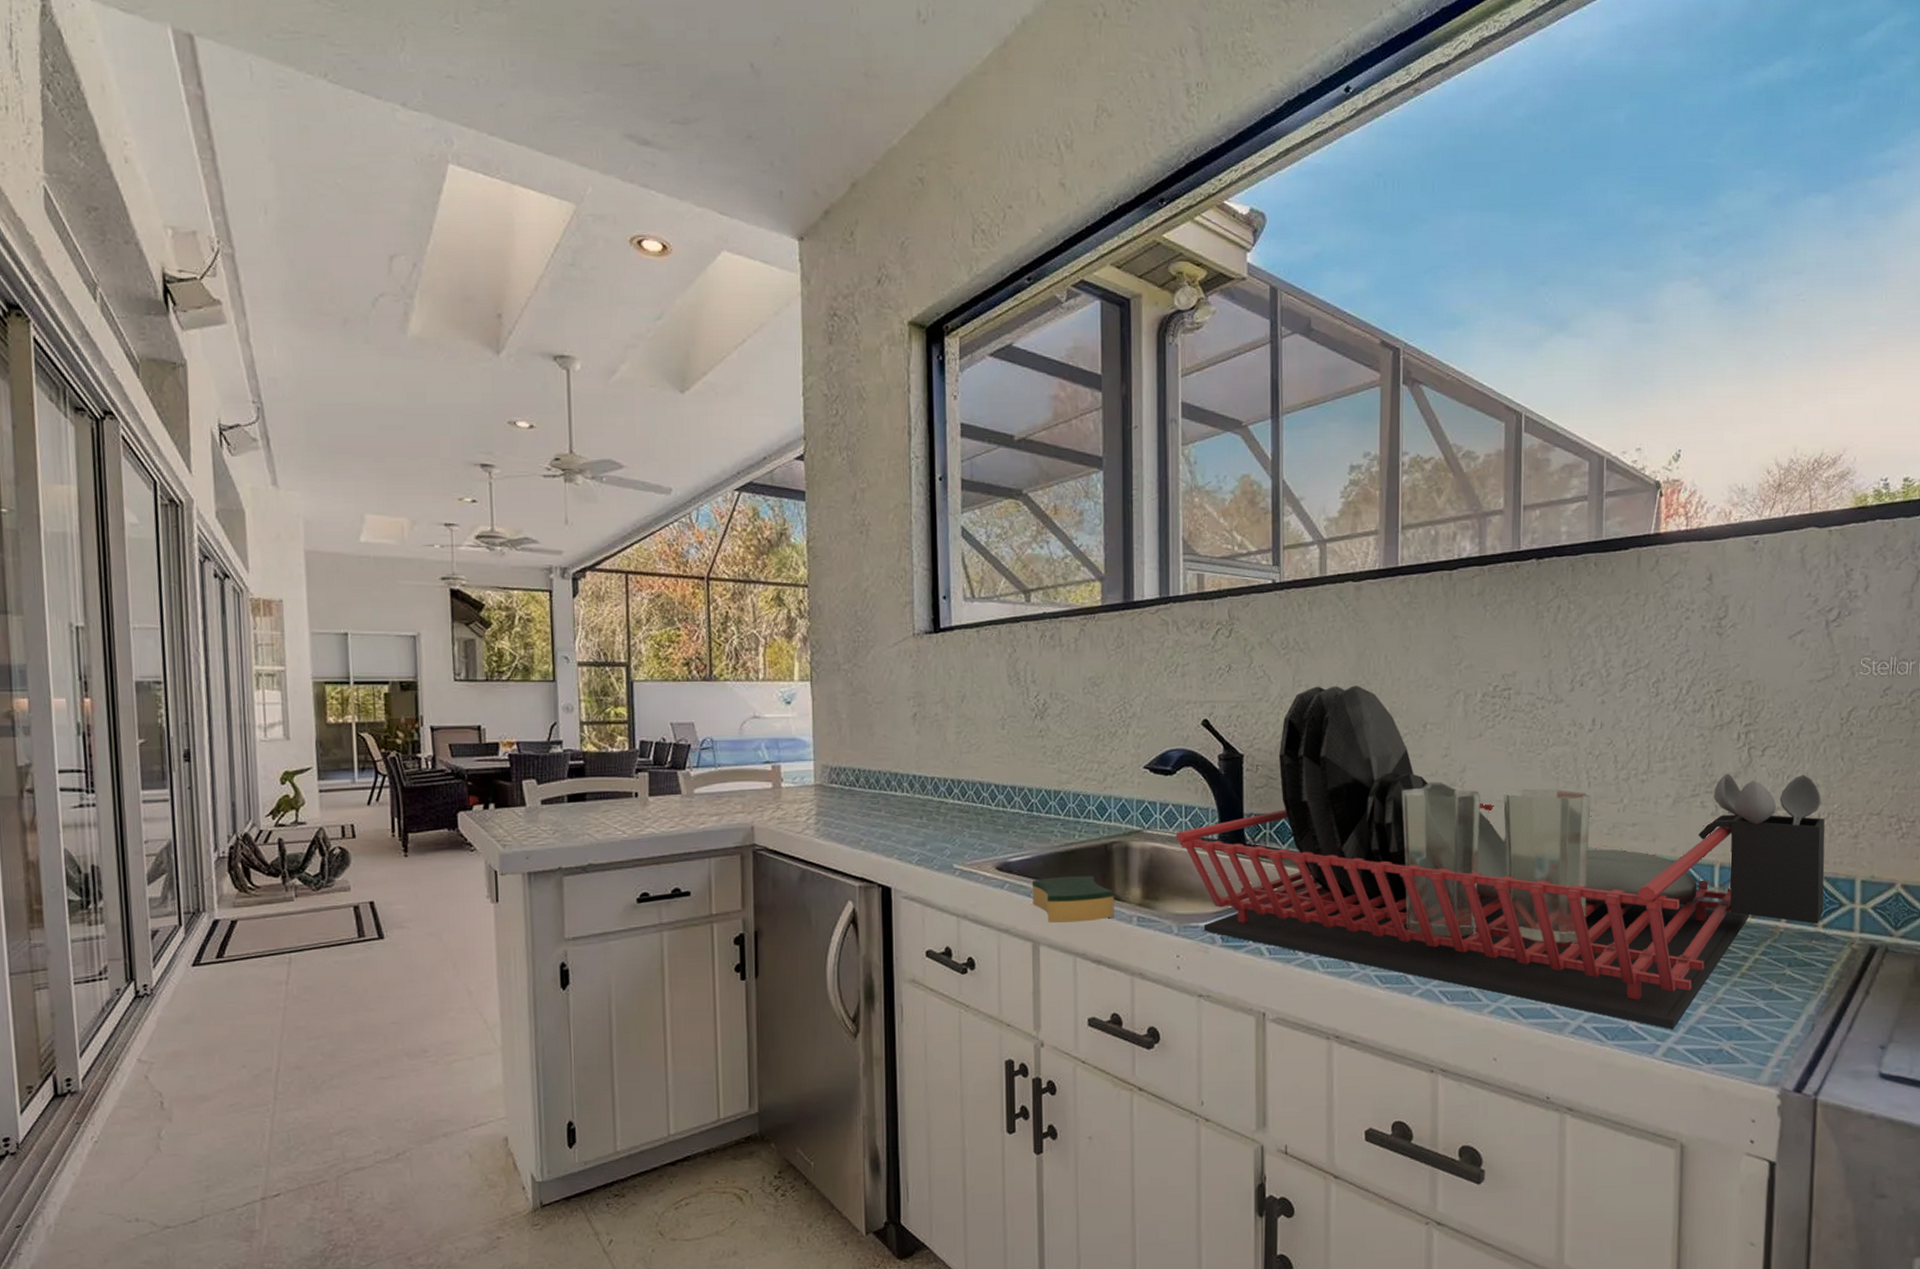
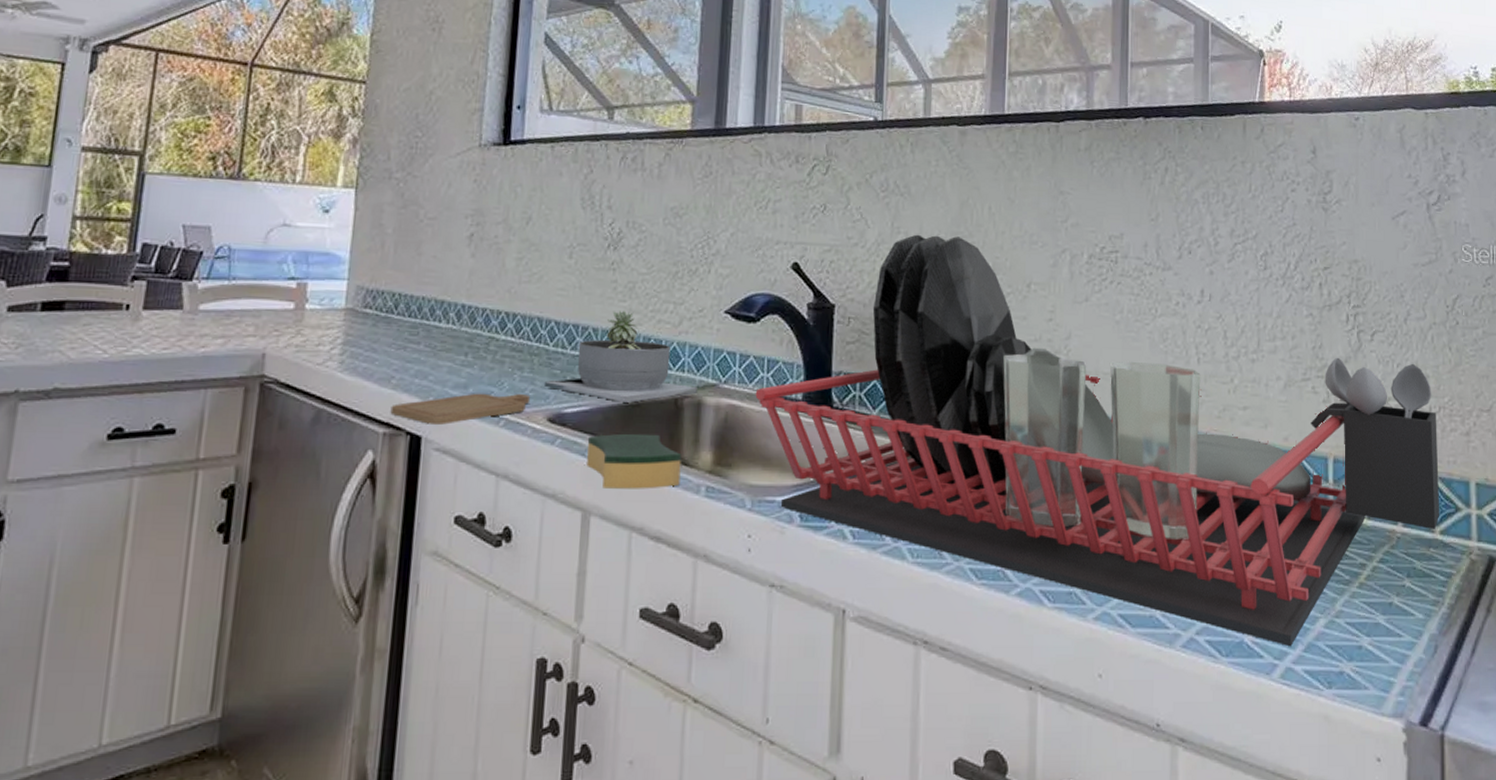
chopping board: none [863,848,980,878] -> present [390,393,531,426]
succulent planter: none [991,771,1124,850] -> present [545,310,697,403]

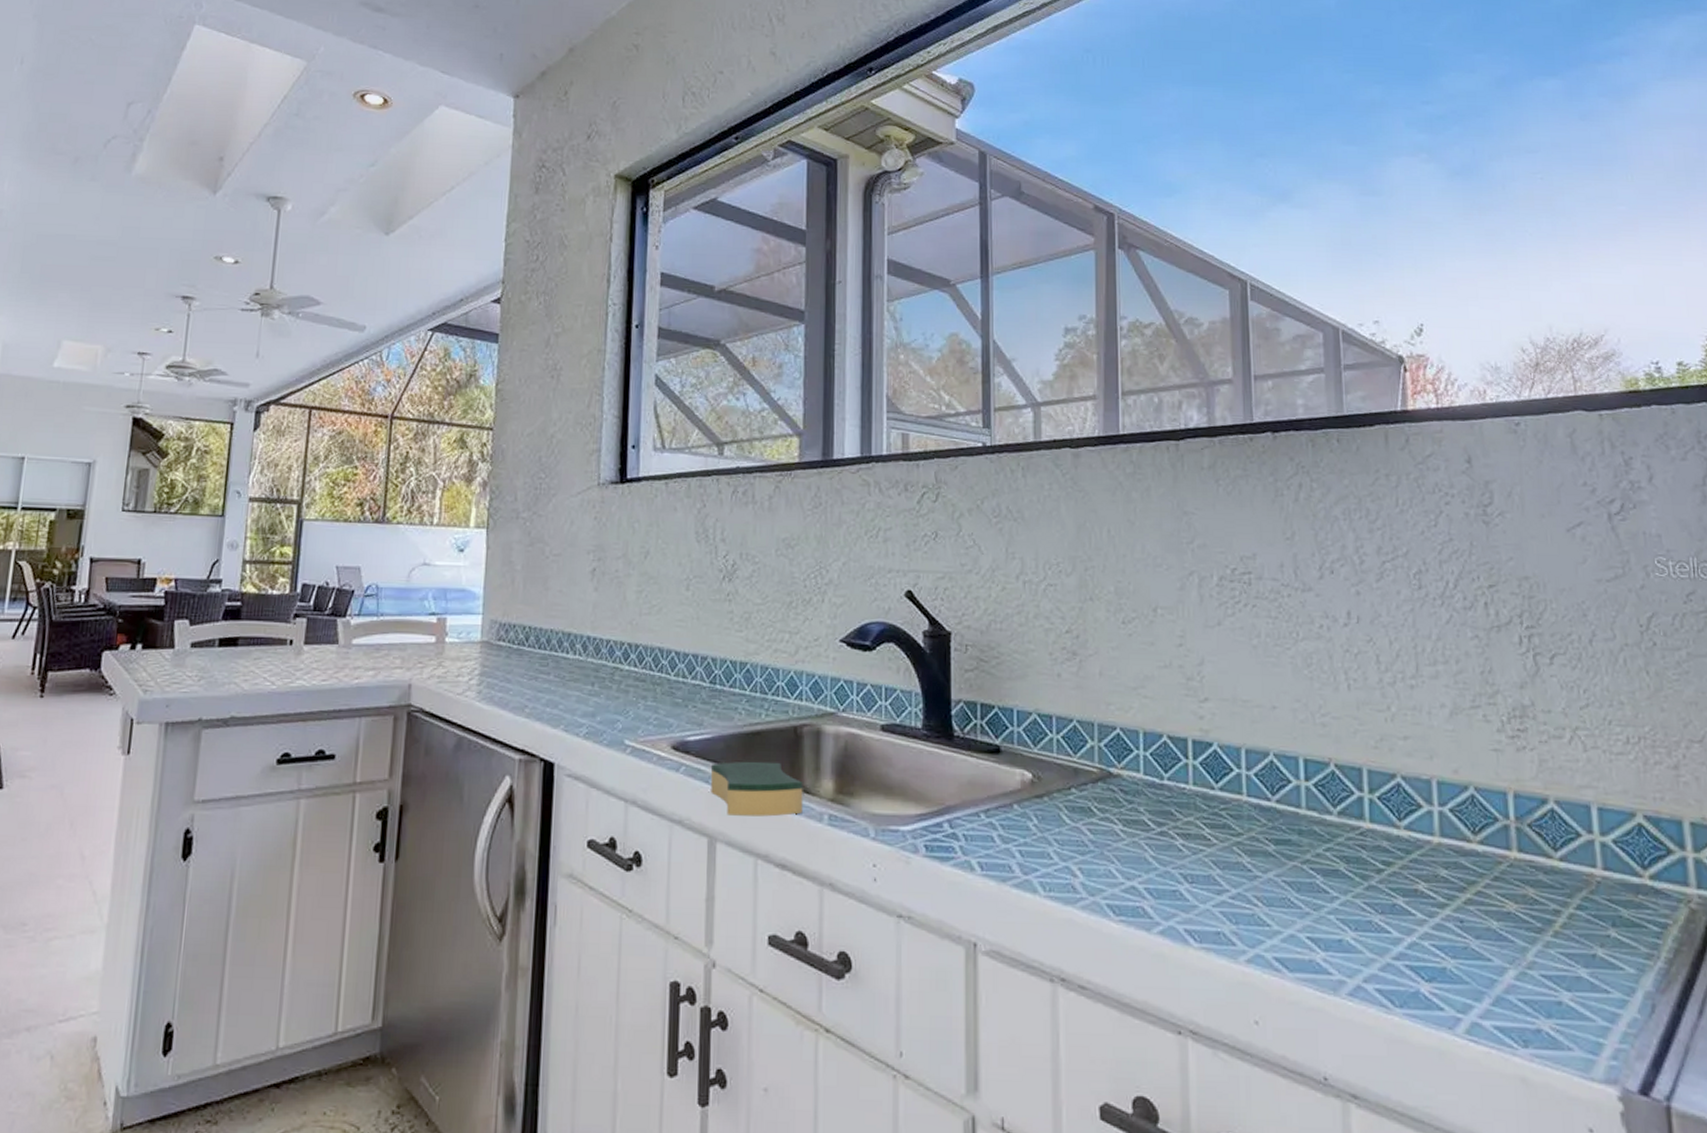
chopping board: present [390,393,531,426] -> none [525,721,655,753]
succulent planter: present [545,310,697,403] -> none [668,640,816,731]
dish rack: present [755,234,1440,647] -> none [874,559,1648,1000]

